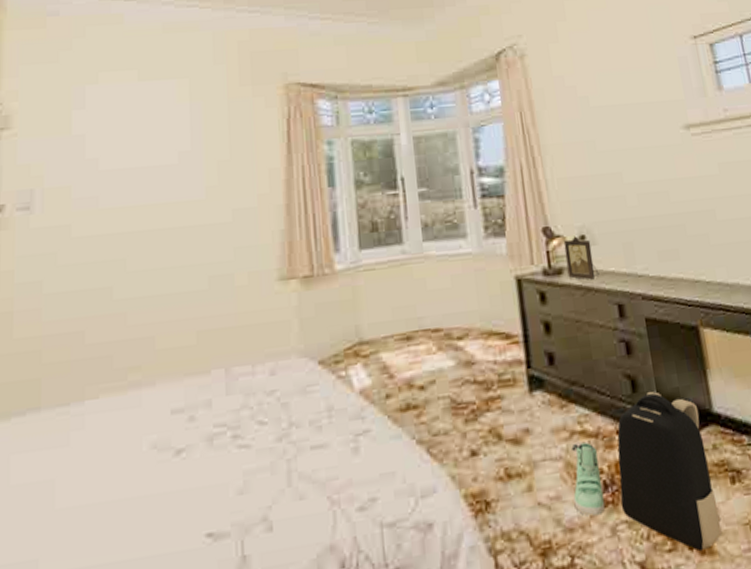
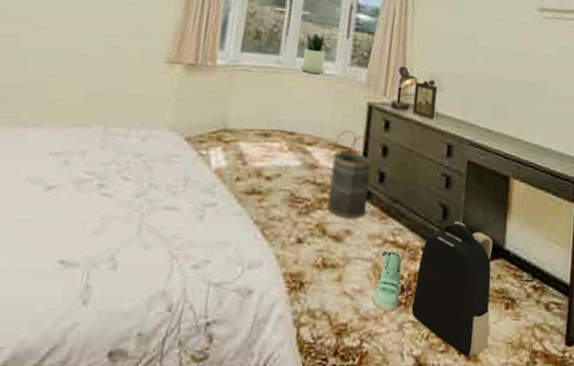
planter: none [429,209,458,257] -> present [300,32,326,74]
basket: none [488,312,543,416] -> present [326,130,373,219]

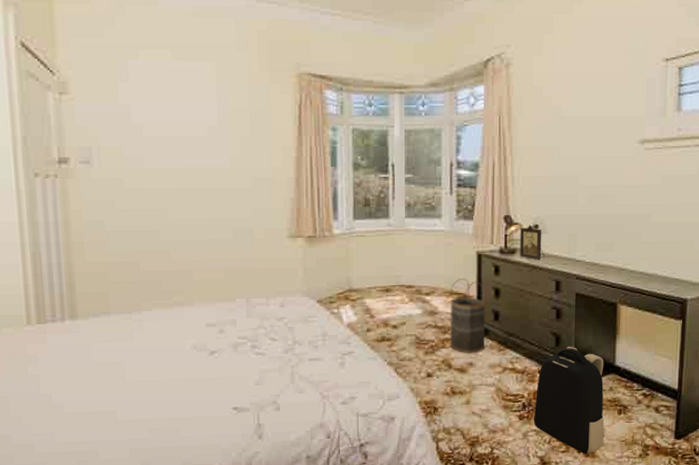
planter: present [300,32,326,74] -> none [410,194,433,231]
sneaker: present [373,251,403,313] -> none [499,376,522,425]

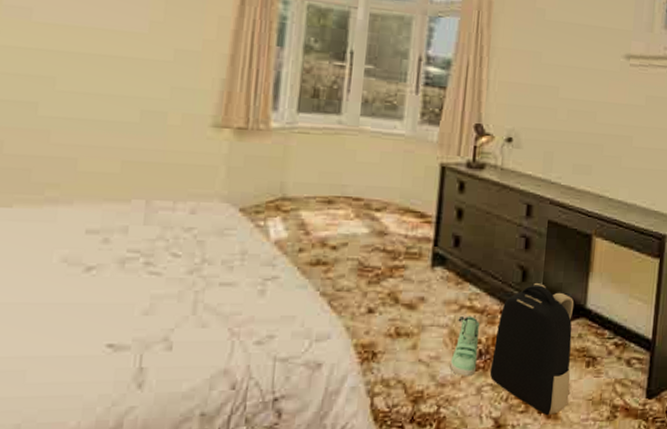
basket: present [449,279,487,353] -> none [398,194,447,285]
sneaker: none [499,376,522,425] -> present [450,317,480,377]
photo frame: present [519,225,545,260] -> none [488,137,517,179]

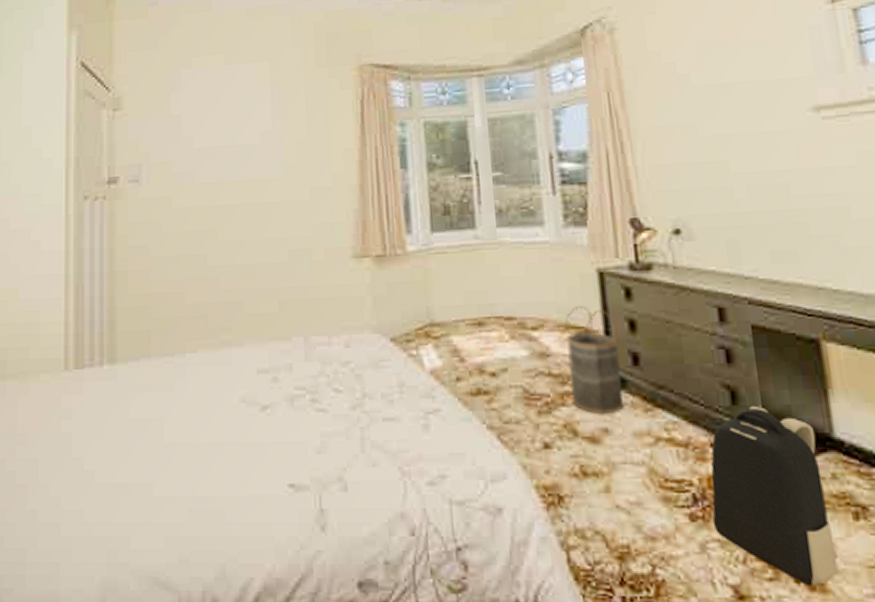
basket: none [398,194,447,285] -> present [565,306,625,414]
sneaker: present [450,317,480,377] -> none [656,451,694,530]

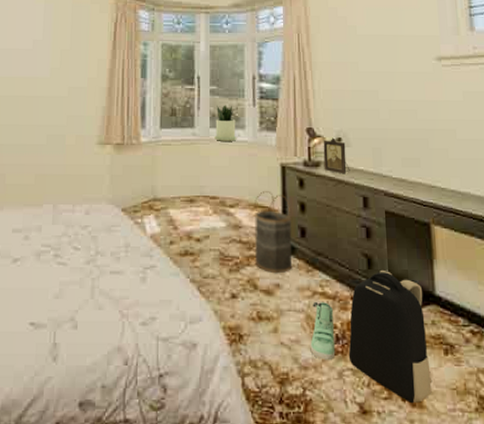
planter: none [503,195,535,244] -> present [214,105,237,141]
photo frame: none [654,229,697,279] -> present [323,137,350,174]
sneaker: none [656,451,694,530] -> present [310,302,336,361]

